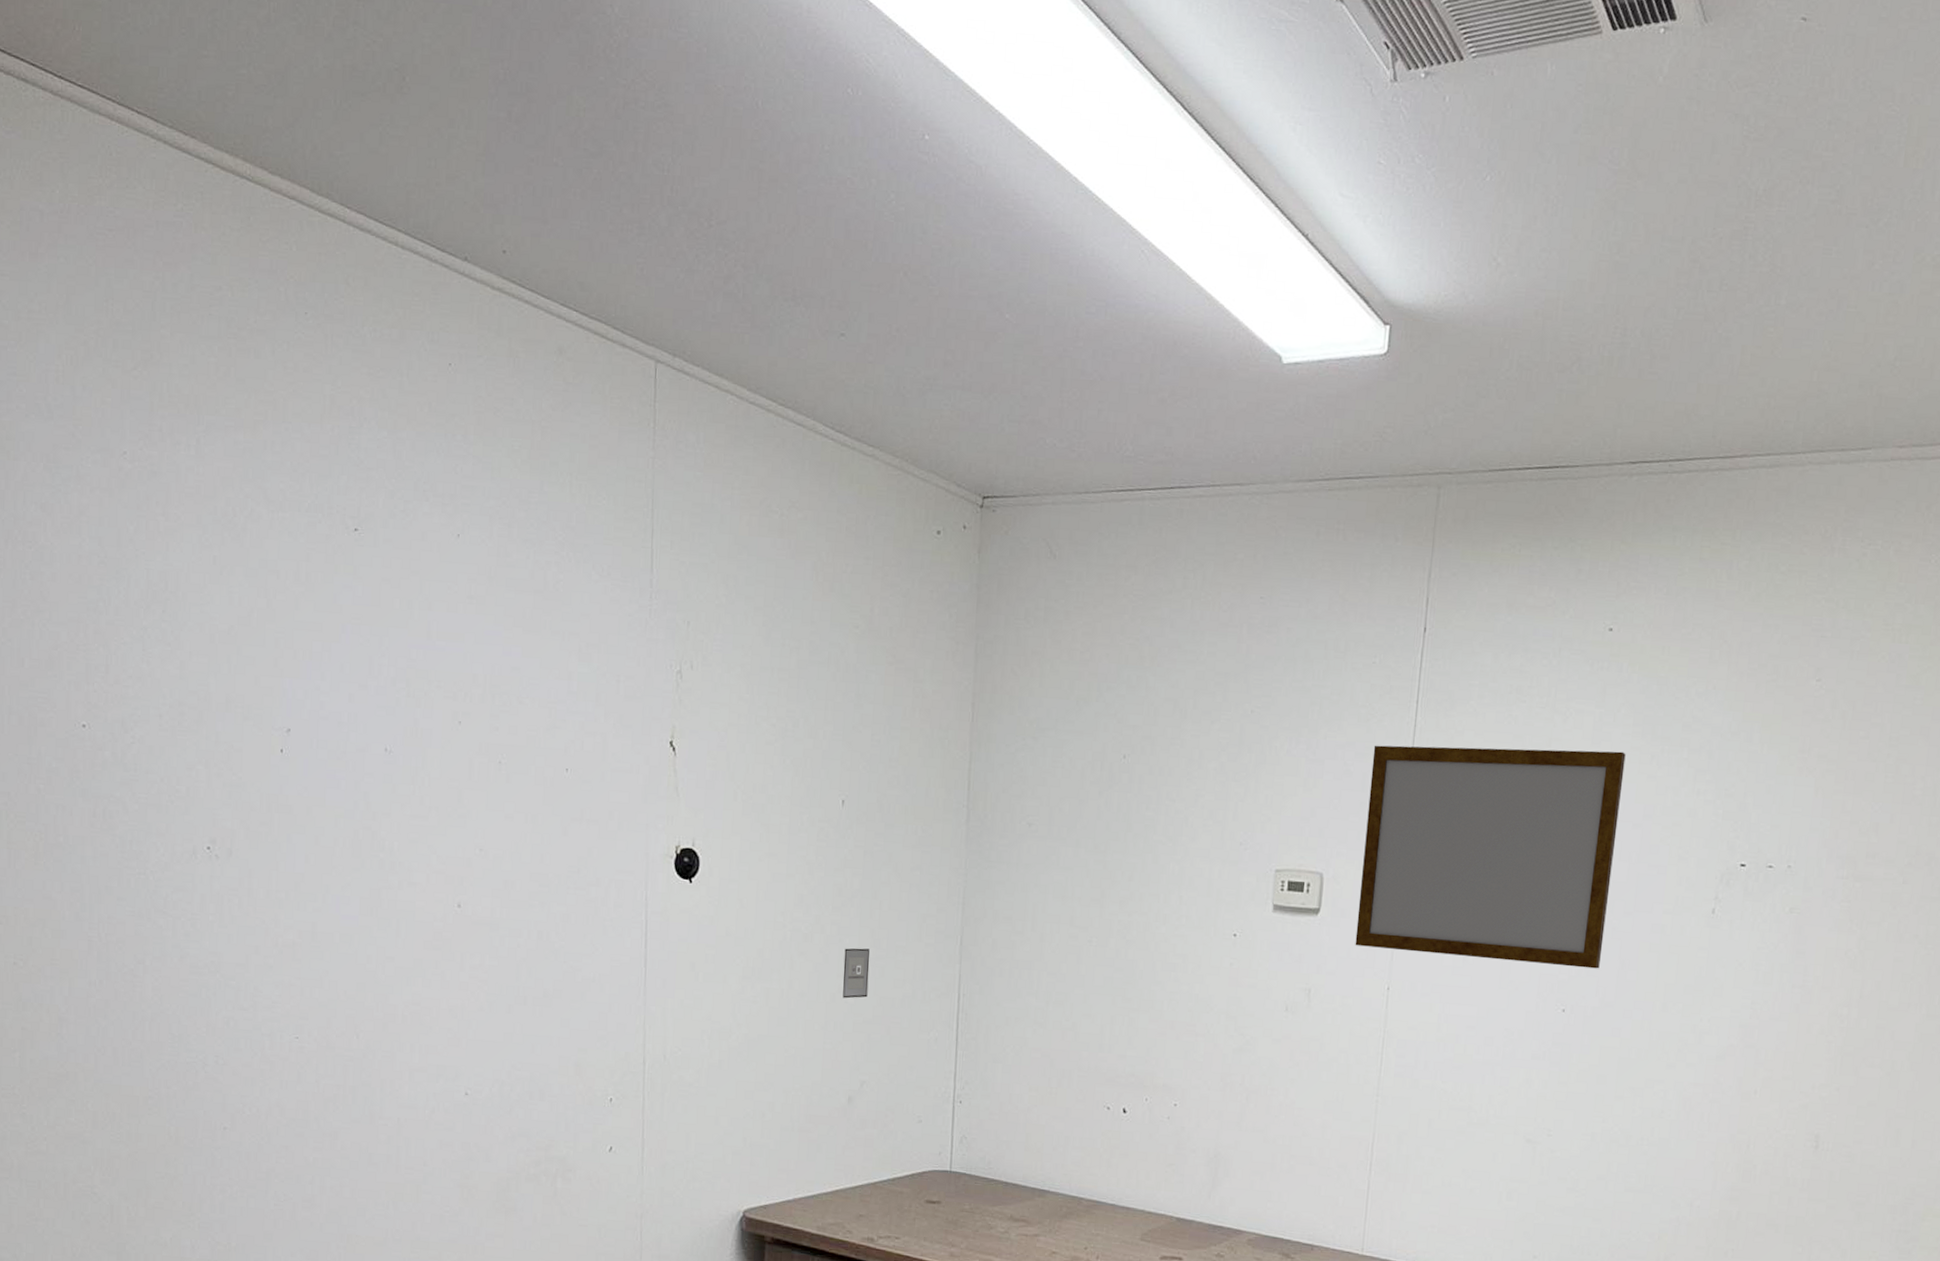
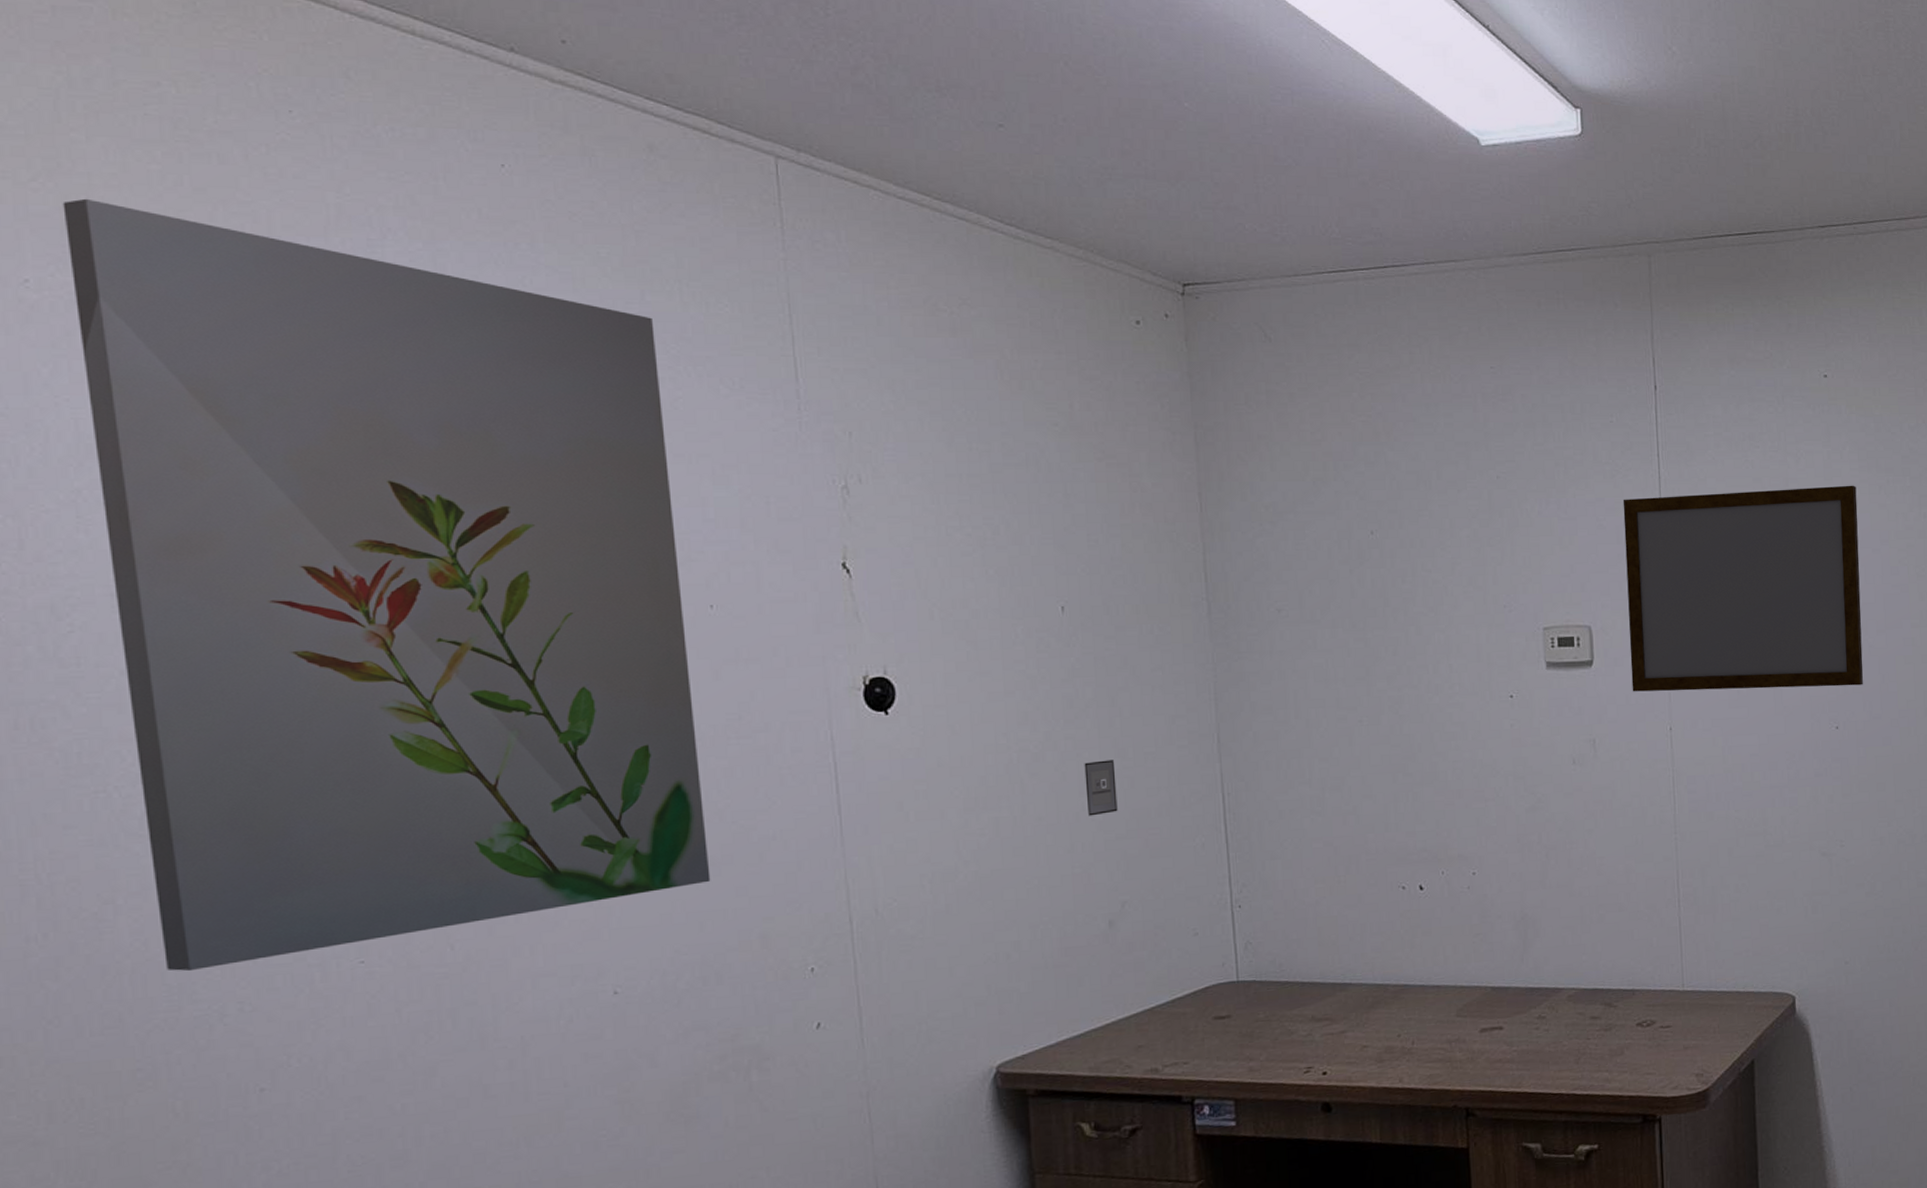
wall art: none [151,385,548,1026] -> present [62,198,711,972]

